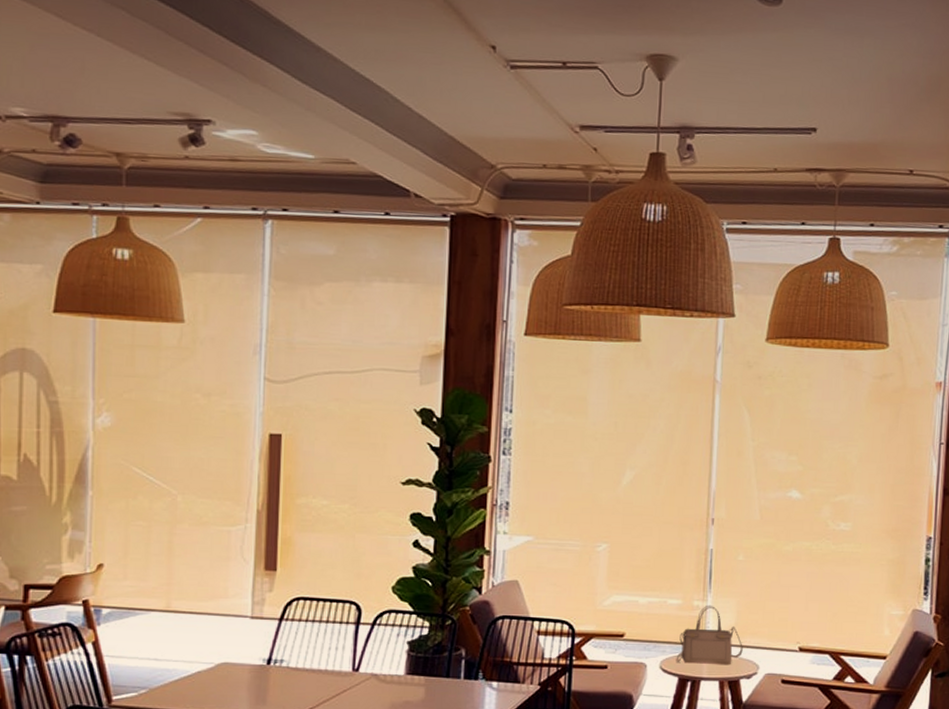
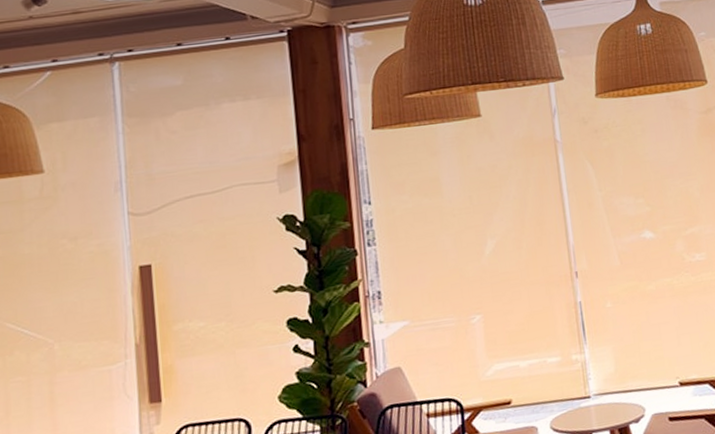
handbag: present [676,605,743,664] -> none [564,356,627,419]

